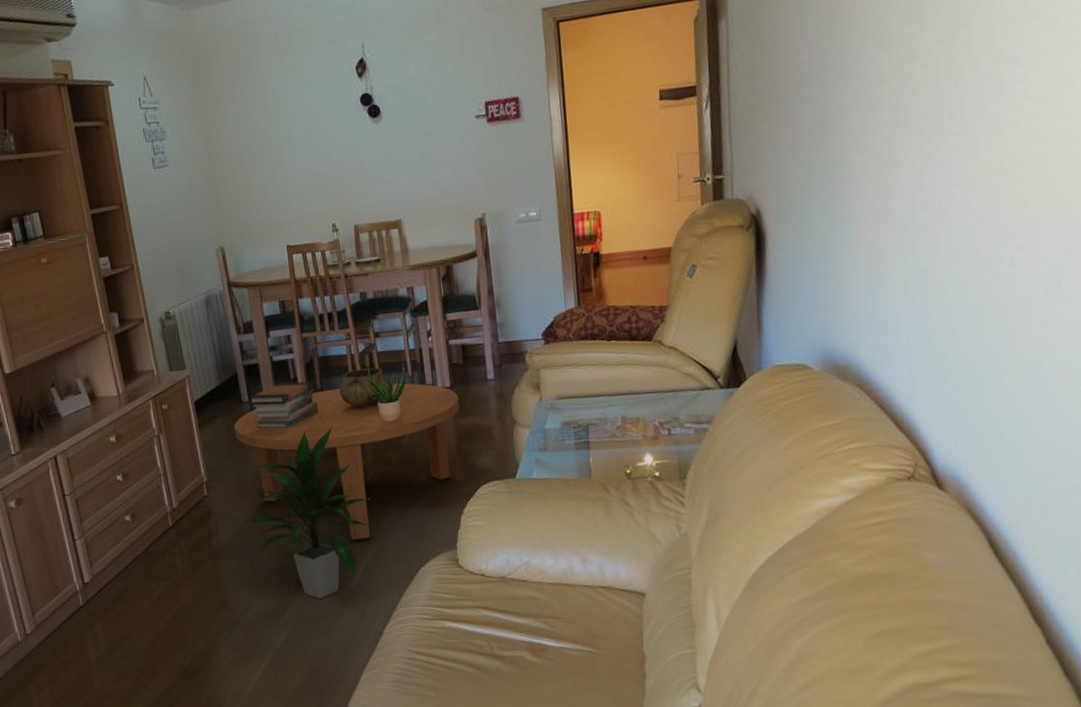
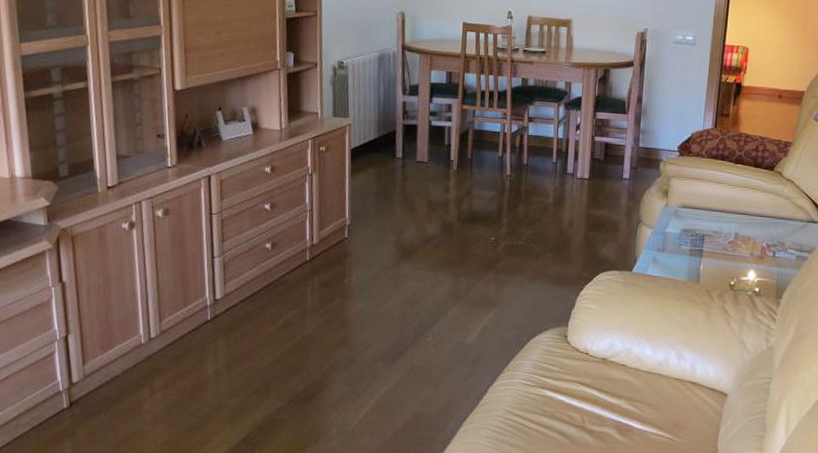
coffee table: present [234,383,460,540] -> none [384,160,594,303]
indoor plant: present [239,426,369,600] -> none [371,194,496,352]
book stack: present [249,381,319,429] -> none [403,146,467,189]
decorative bowl: present [339,367,388,409] -> none [487,147,533,184]
potted plant: present [364,363,407,423] -> none [512,147,551,201]

